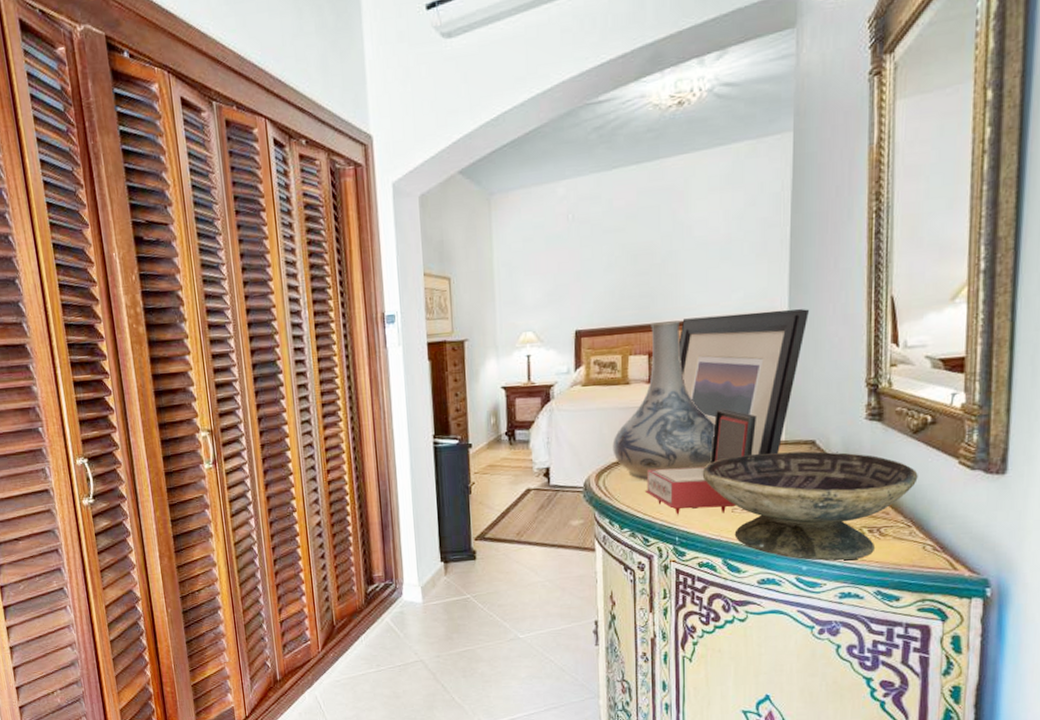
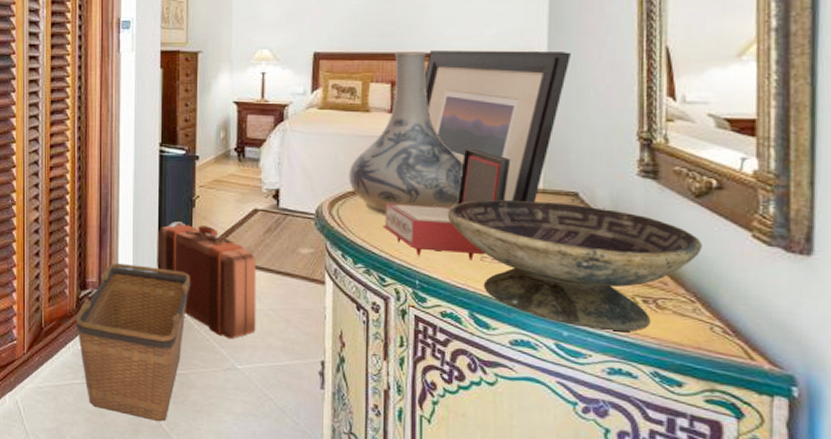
bicycle basket: none [365,555,472,695] -> present [75,263,191,421]
suitcase: none [438,509,535,613] -> present [158,222,257,340]

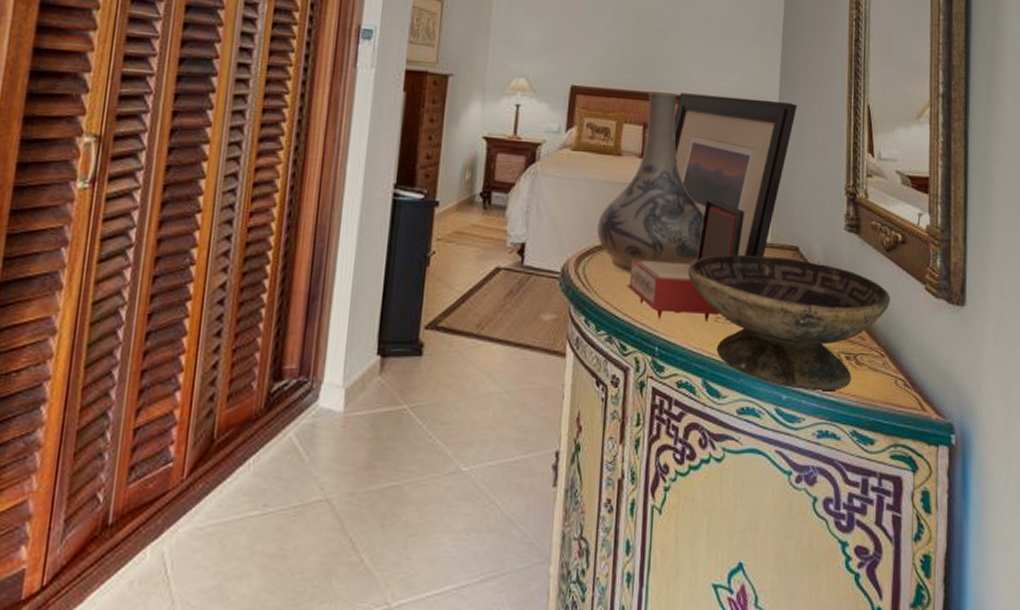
bicycle basket: present [75,263,191,421] -> none [261,342,417,555]
suitcase: present [158,222,257,340] -> none [377,285,494,434]

